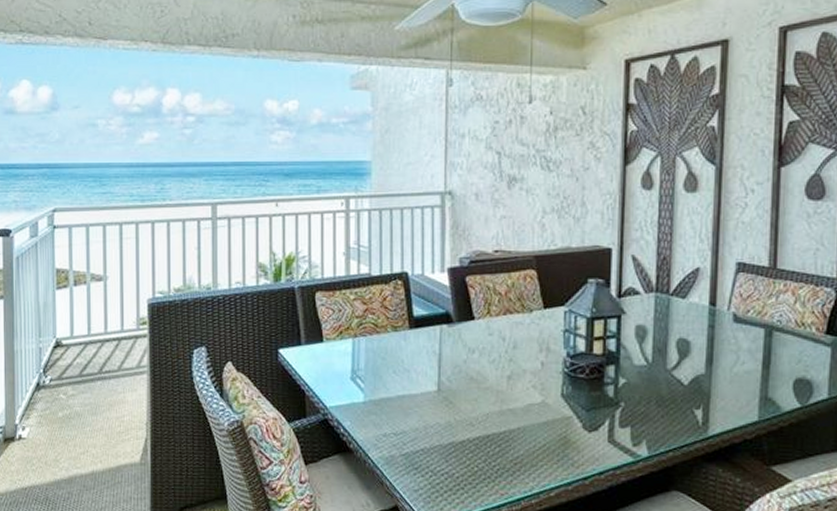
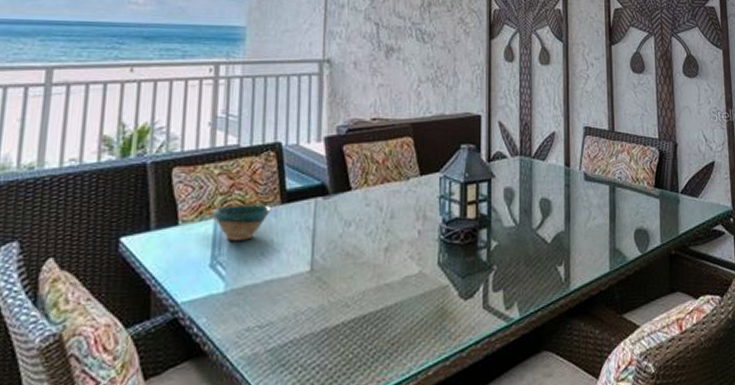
bowl: none [350,328,401,359] -> present [212,205,272,241]

